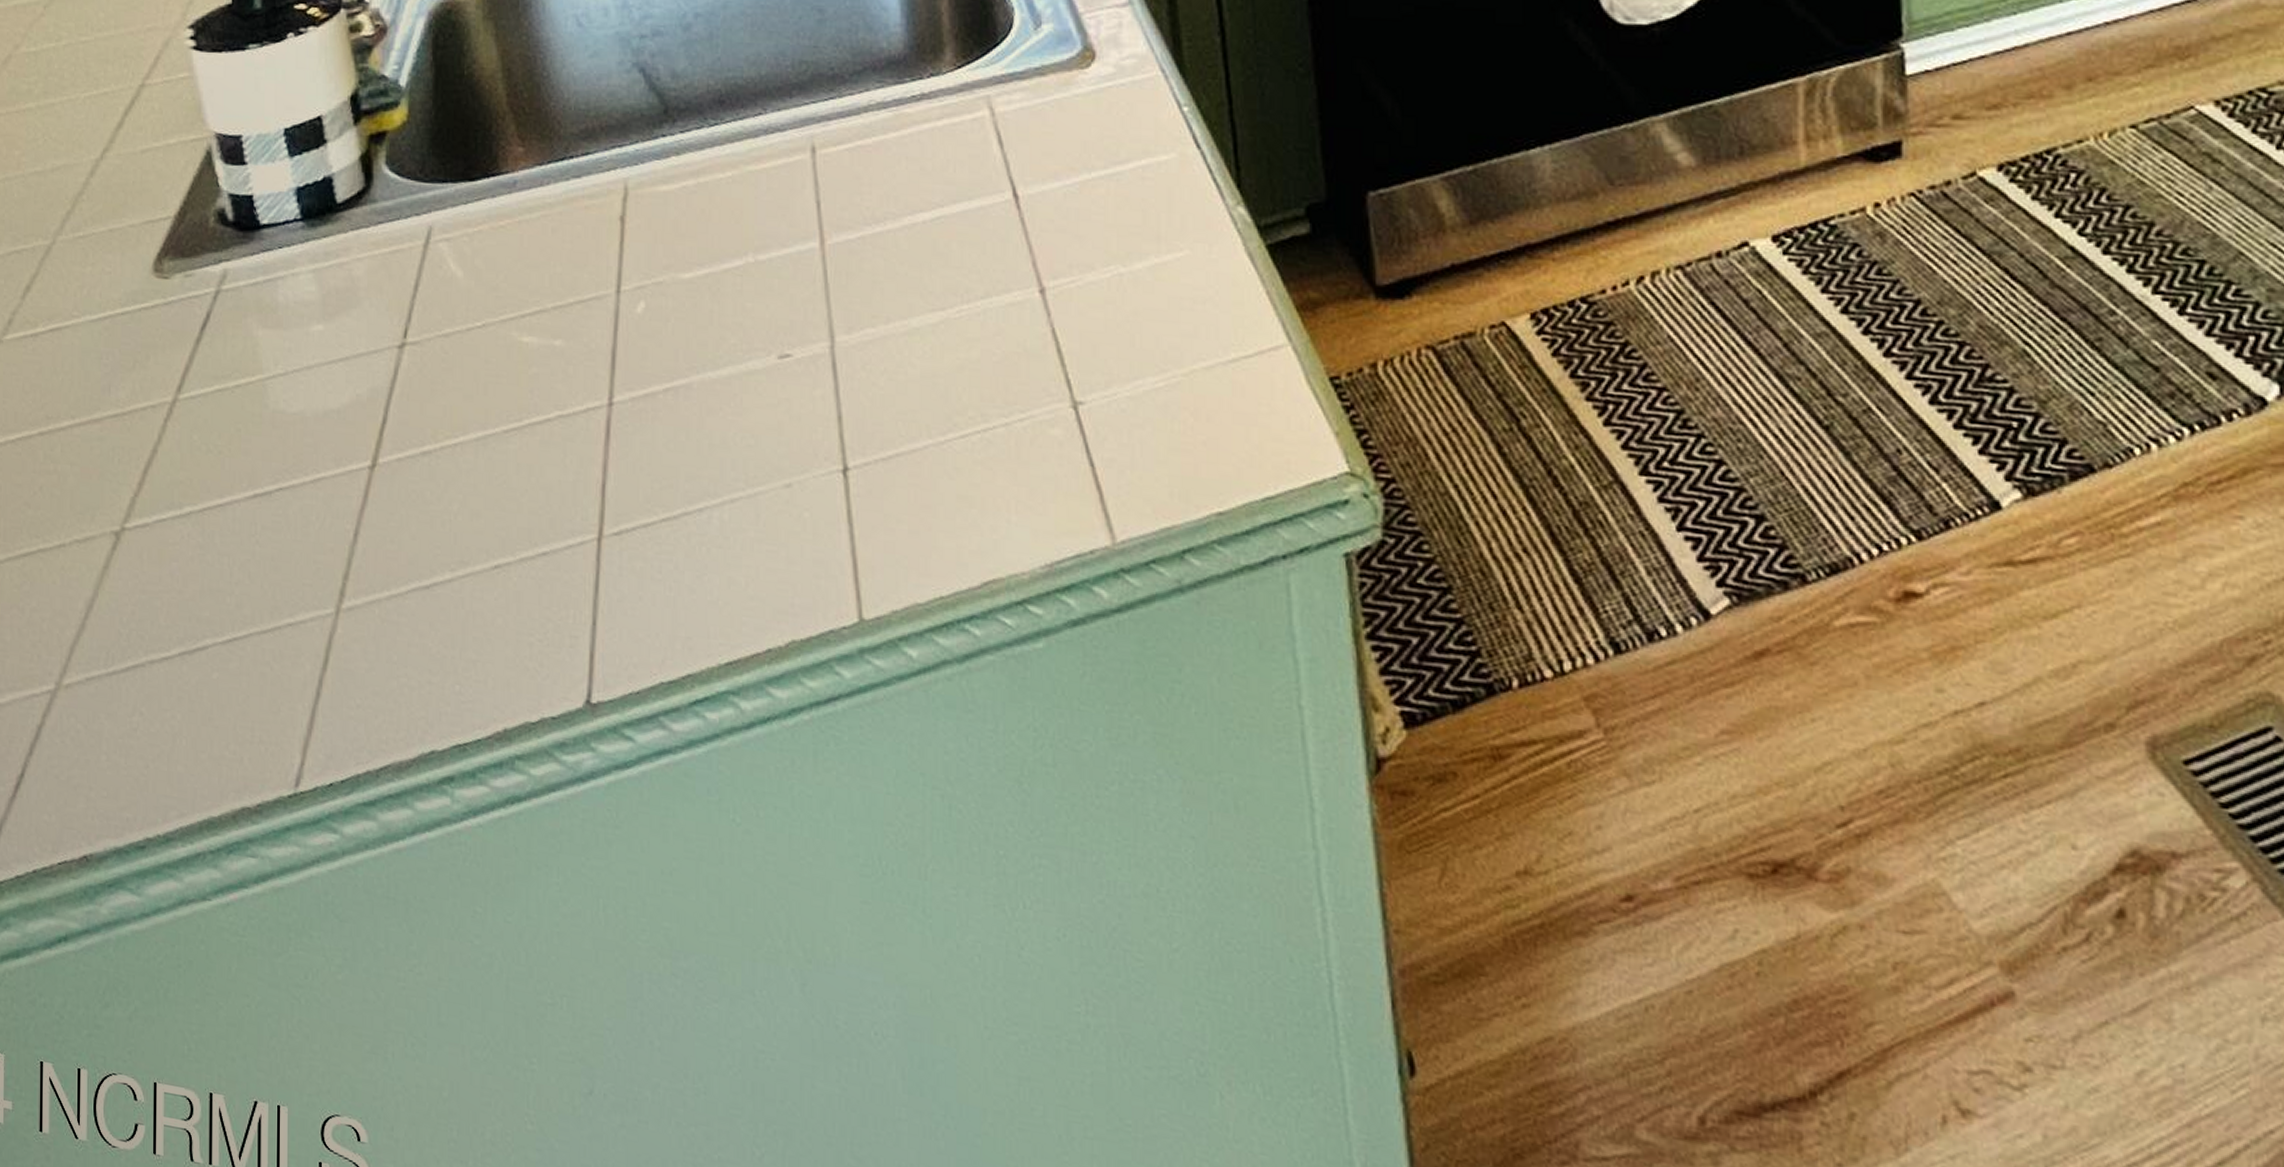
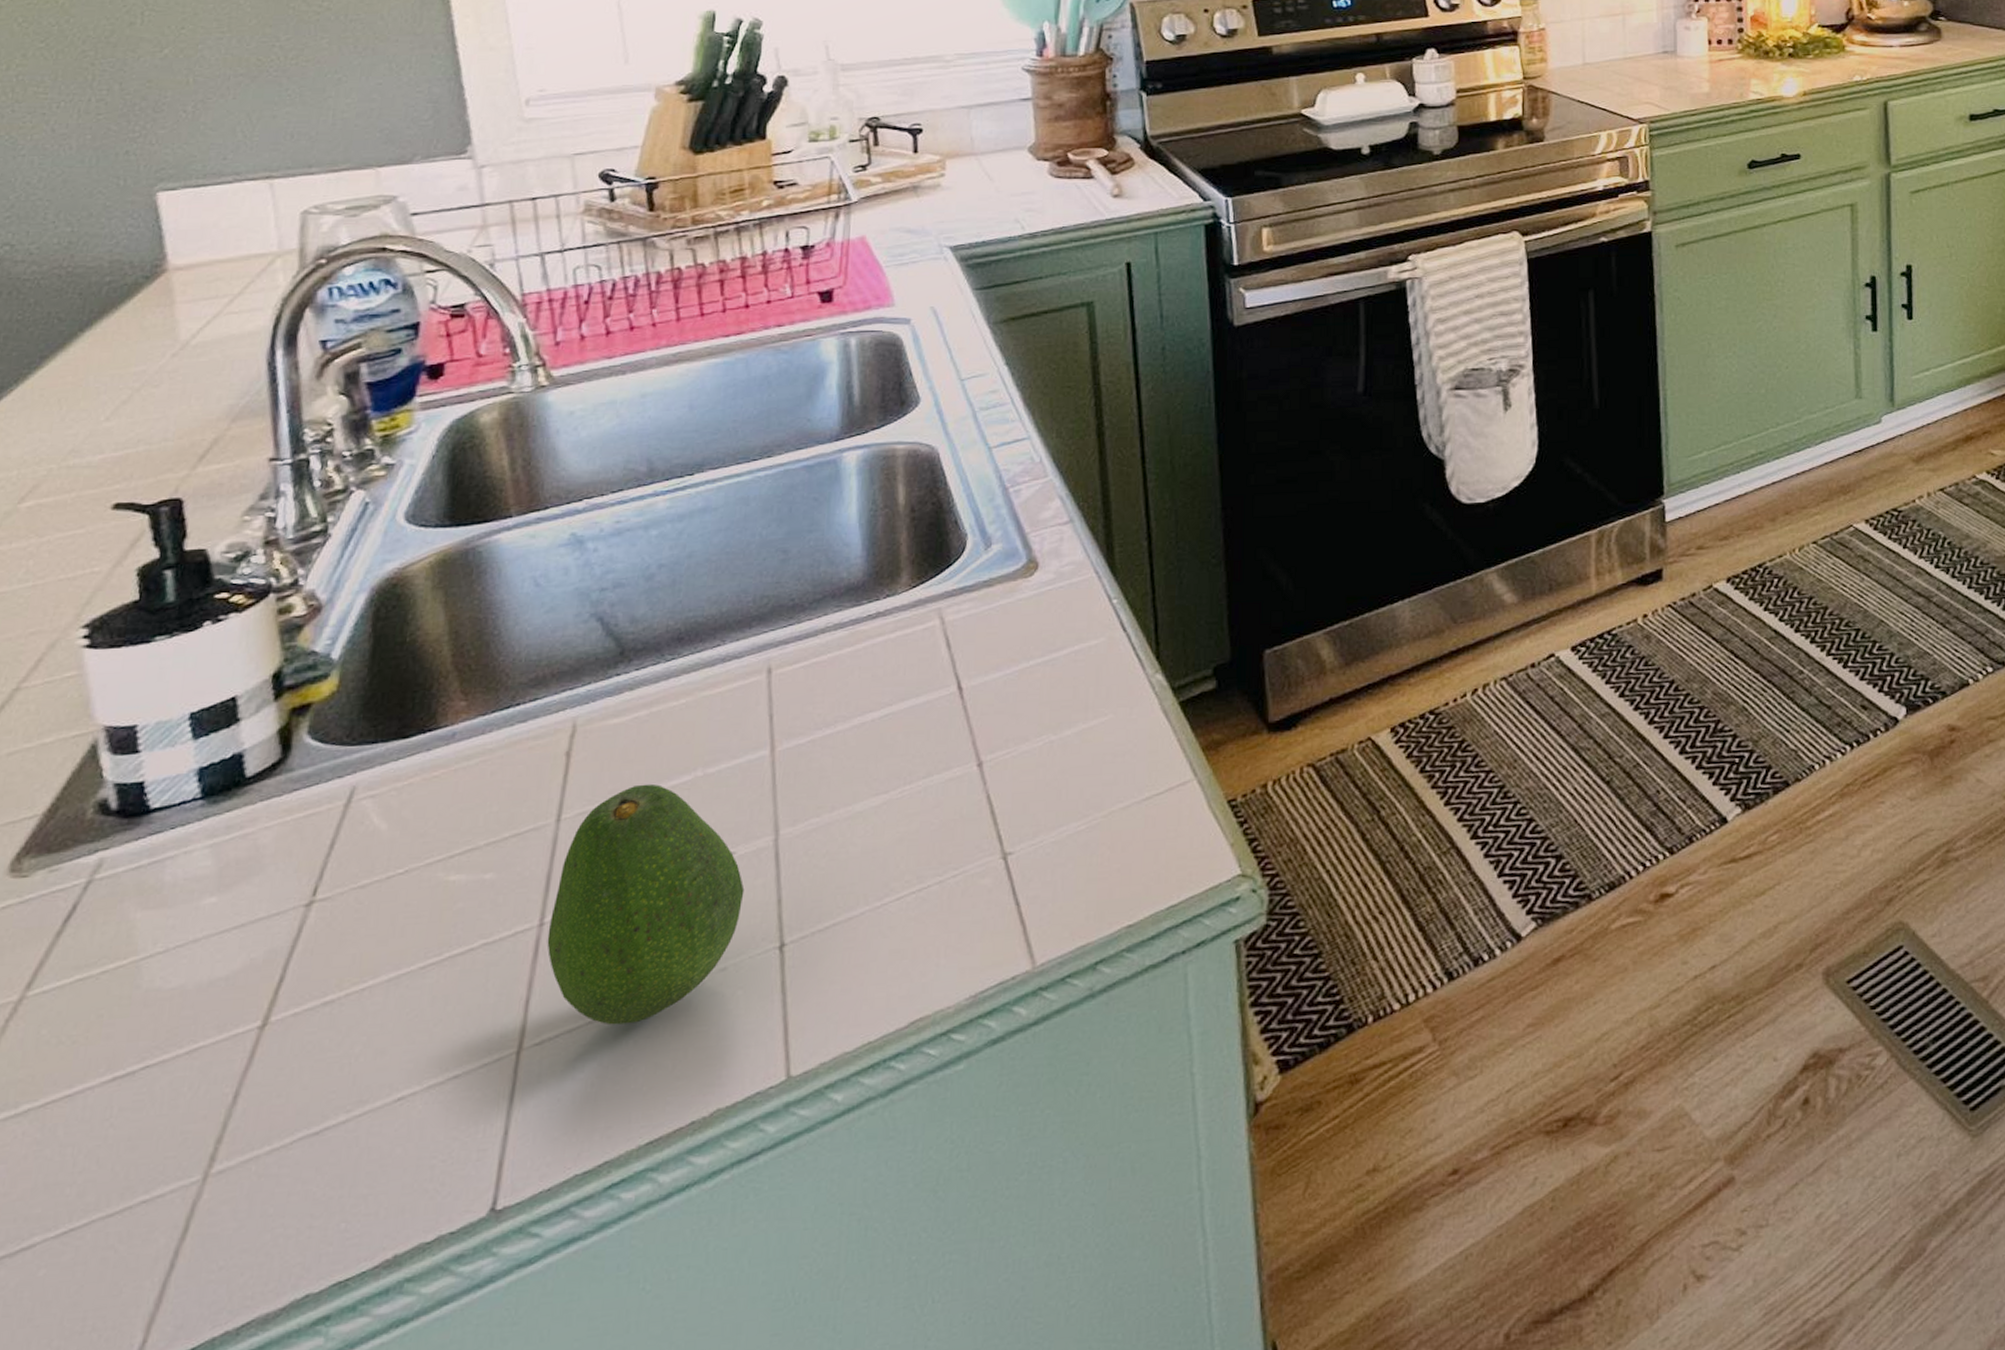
fruit: none [617,263,804,529] -> present [547,783,745,1025]

